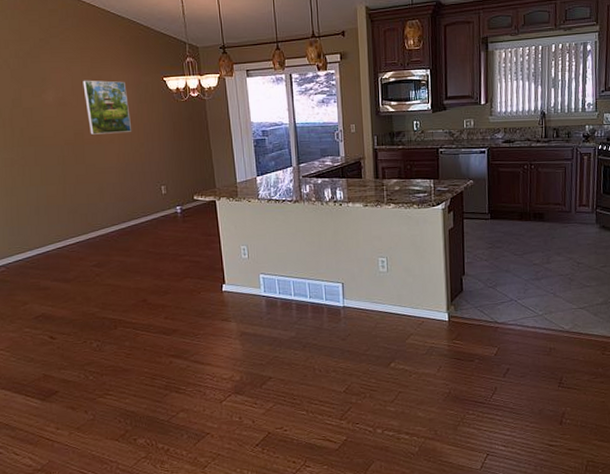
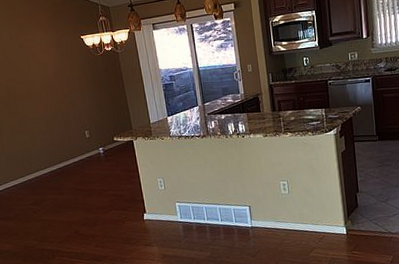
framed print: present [83,80,131,135] -> none [12,42,56,90]

